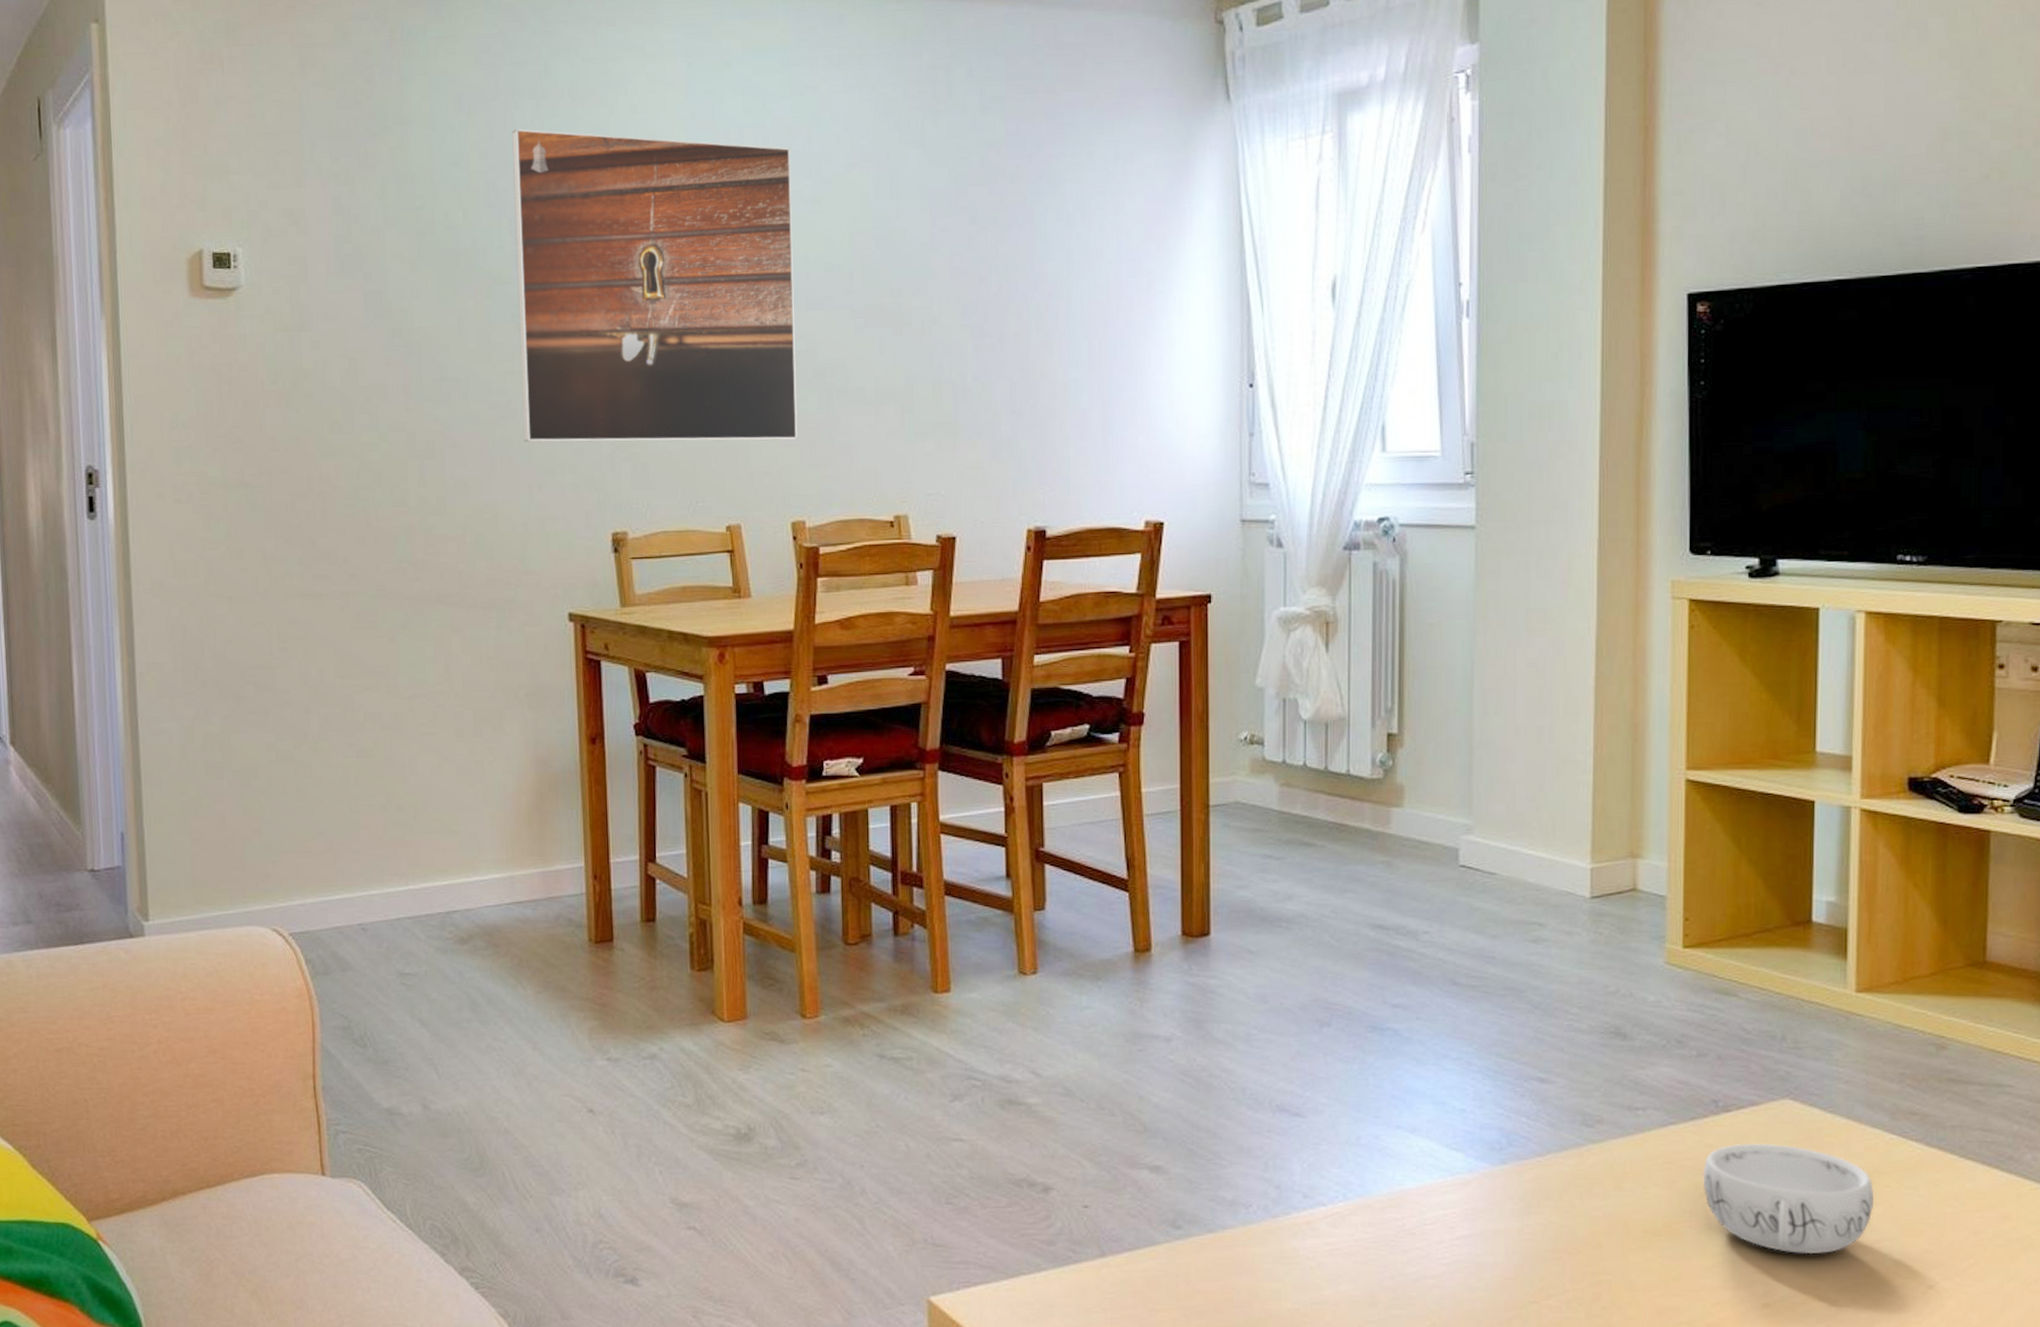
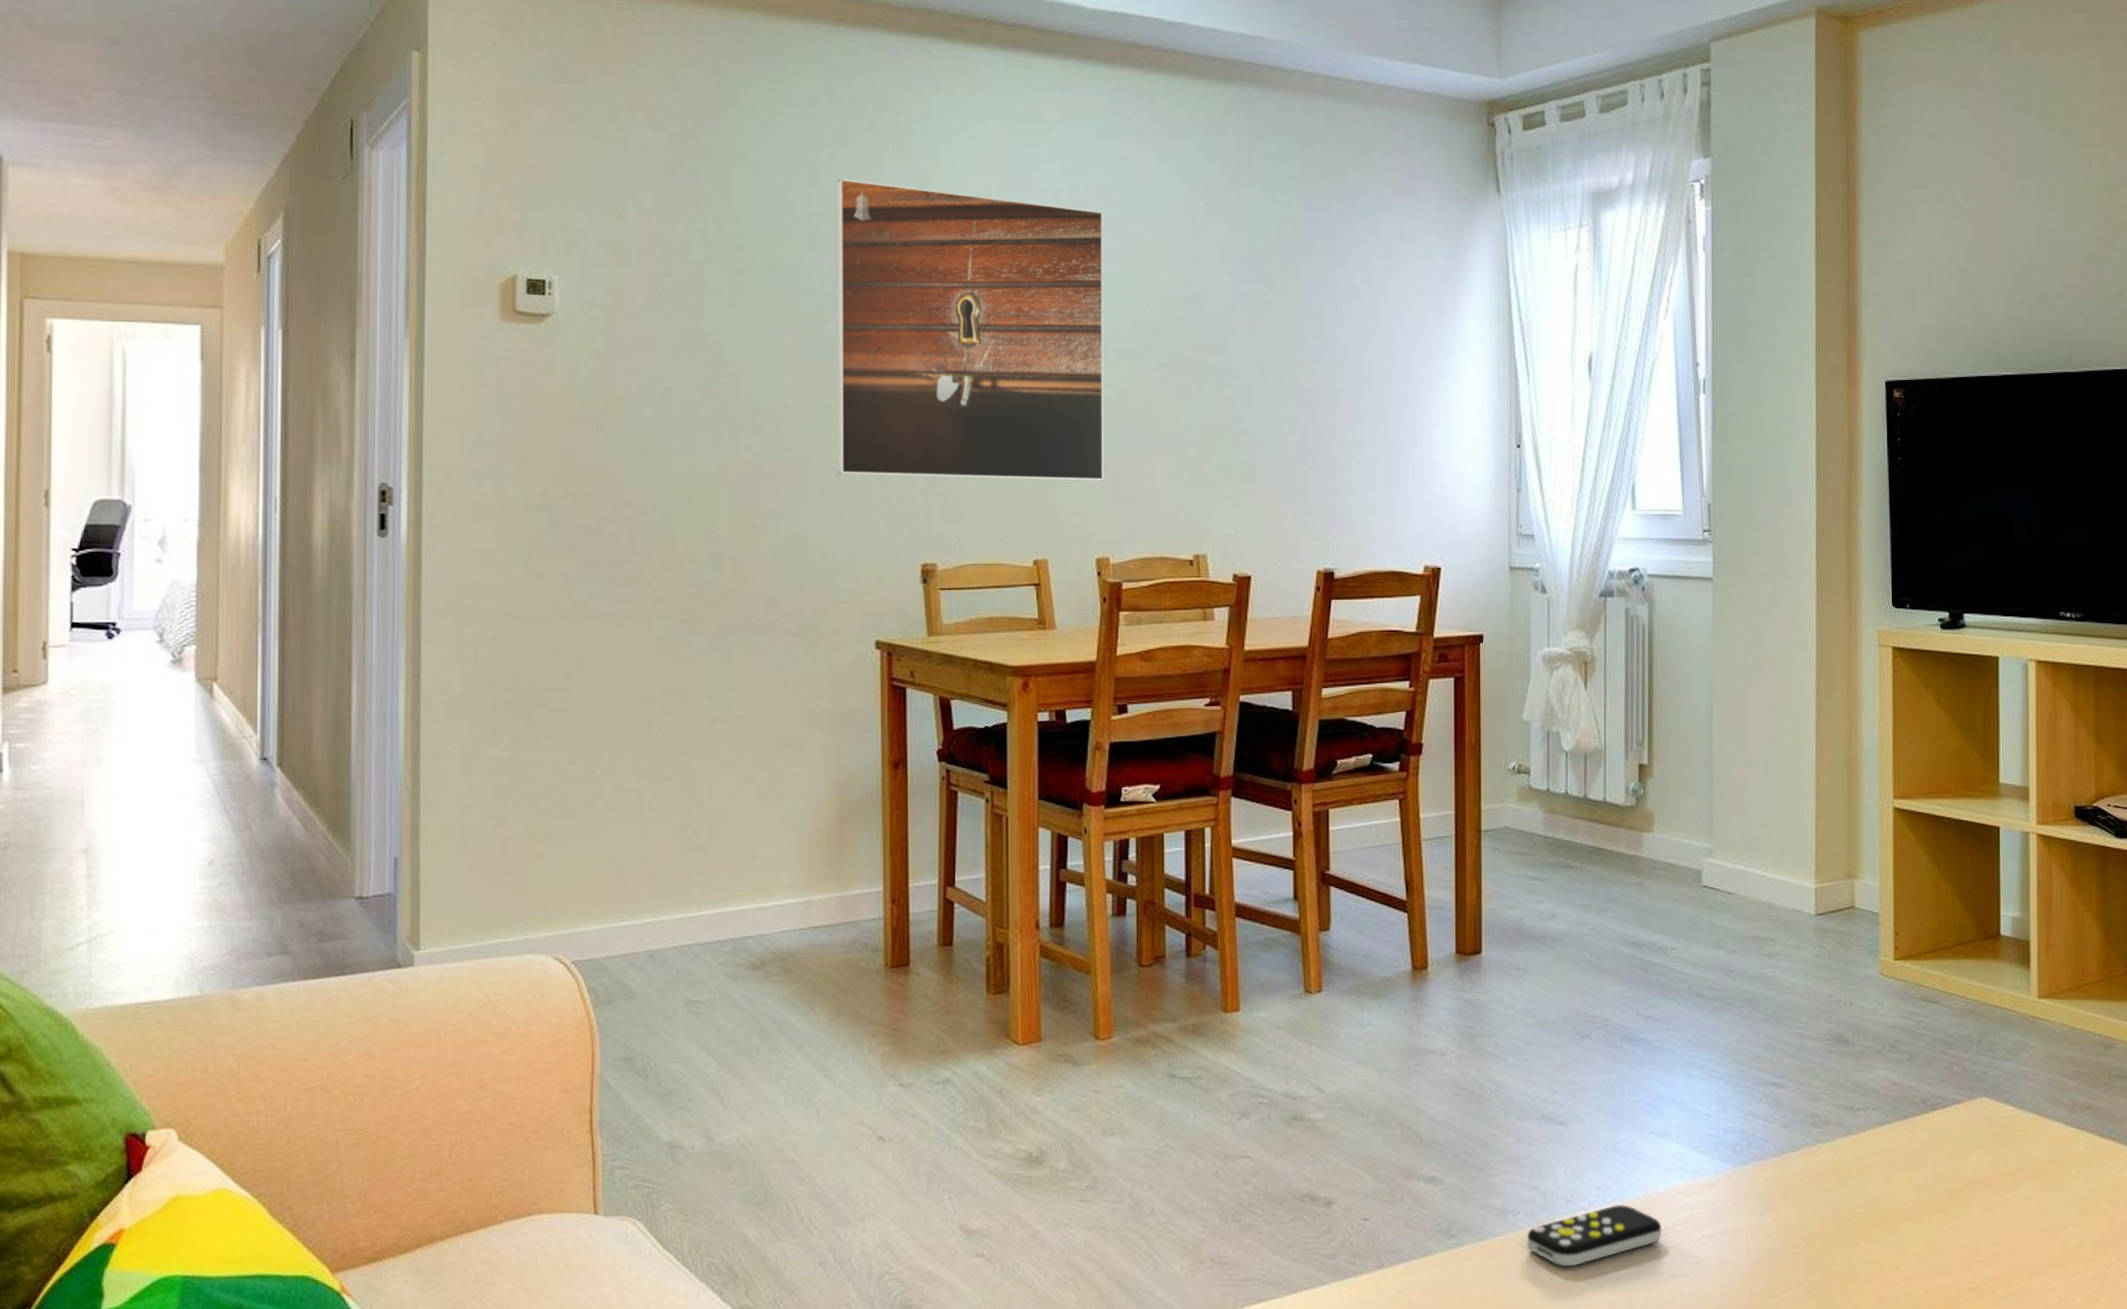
remote control: none [1260,1200,1410,1263] -> present [1527,1204,1662,1267]
decorative bowl: present [1703,1143,1875,1255] -> none [1915,1138,2059,1241]

